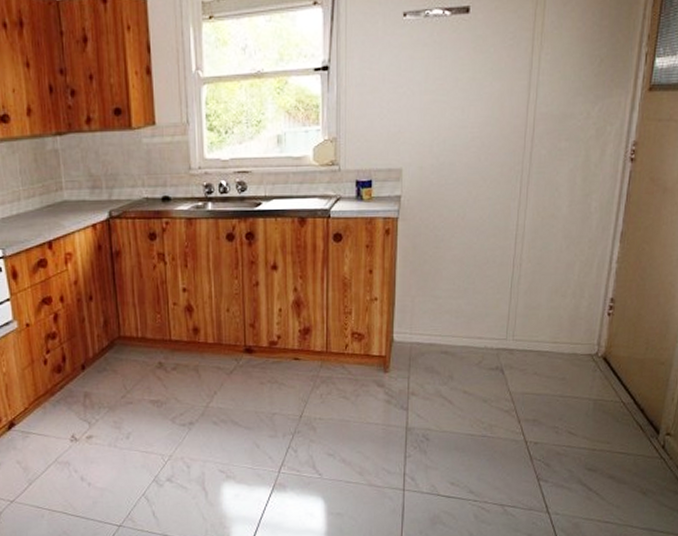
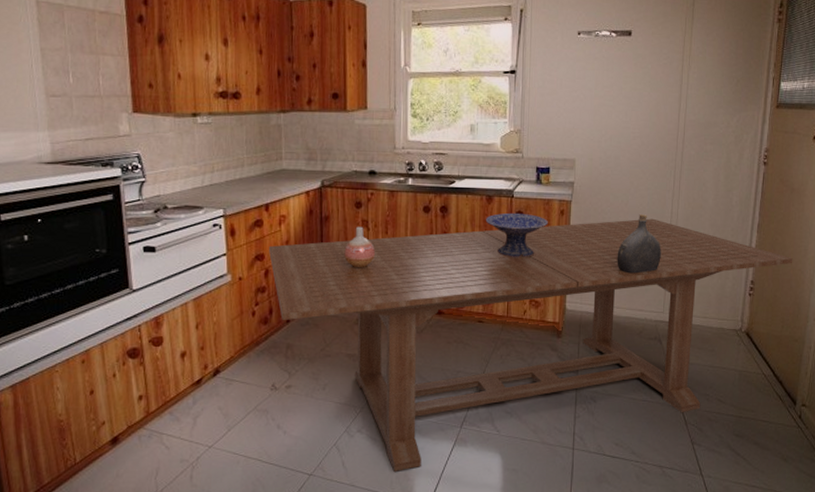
dining table: none [56,233,662,520] -> present [269,218,793,472]
vase: none [140,261,176,307] -> present [344,226,376,268]
decorative bowl: none [298,235,371,286] -> present [485,212,548,257]
water jug: none [452,227,505,298] -> present [617,213,661,274]

